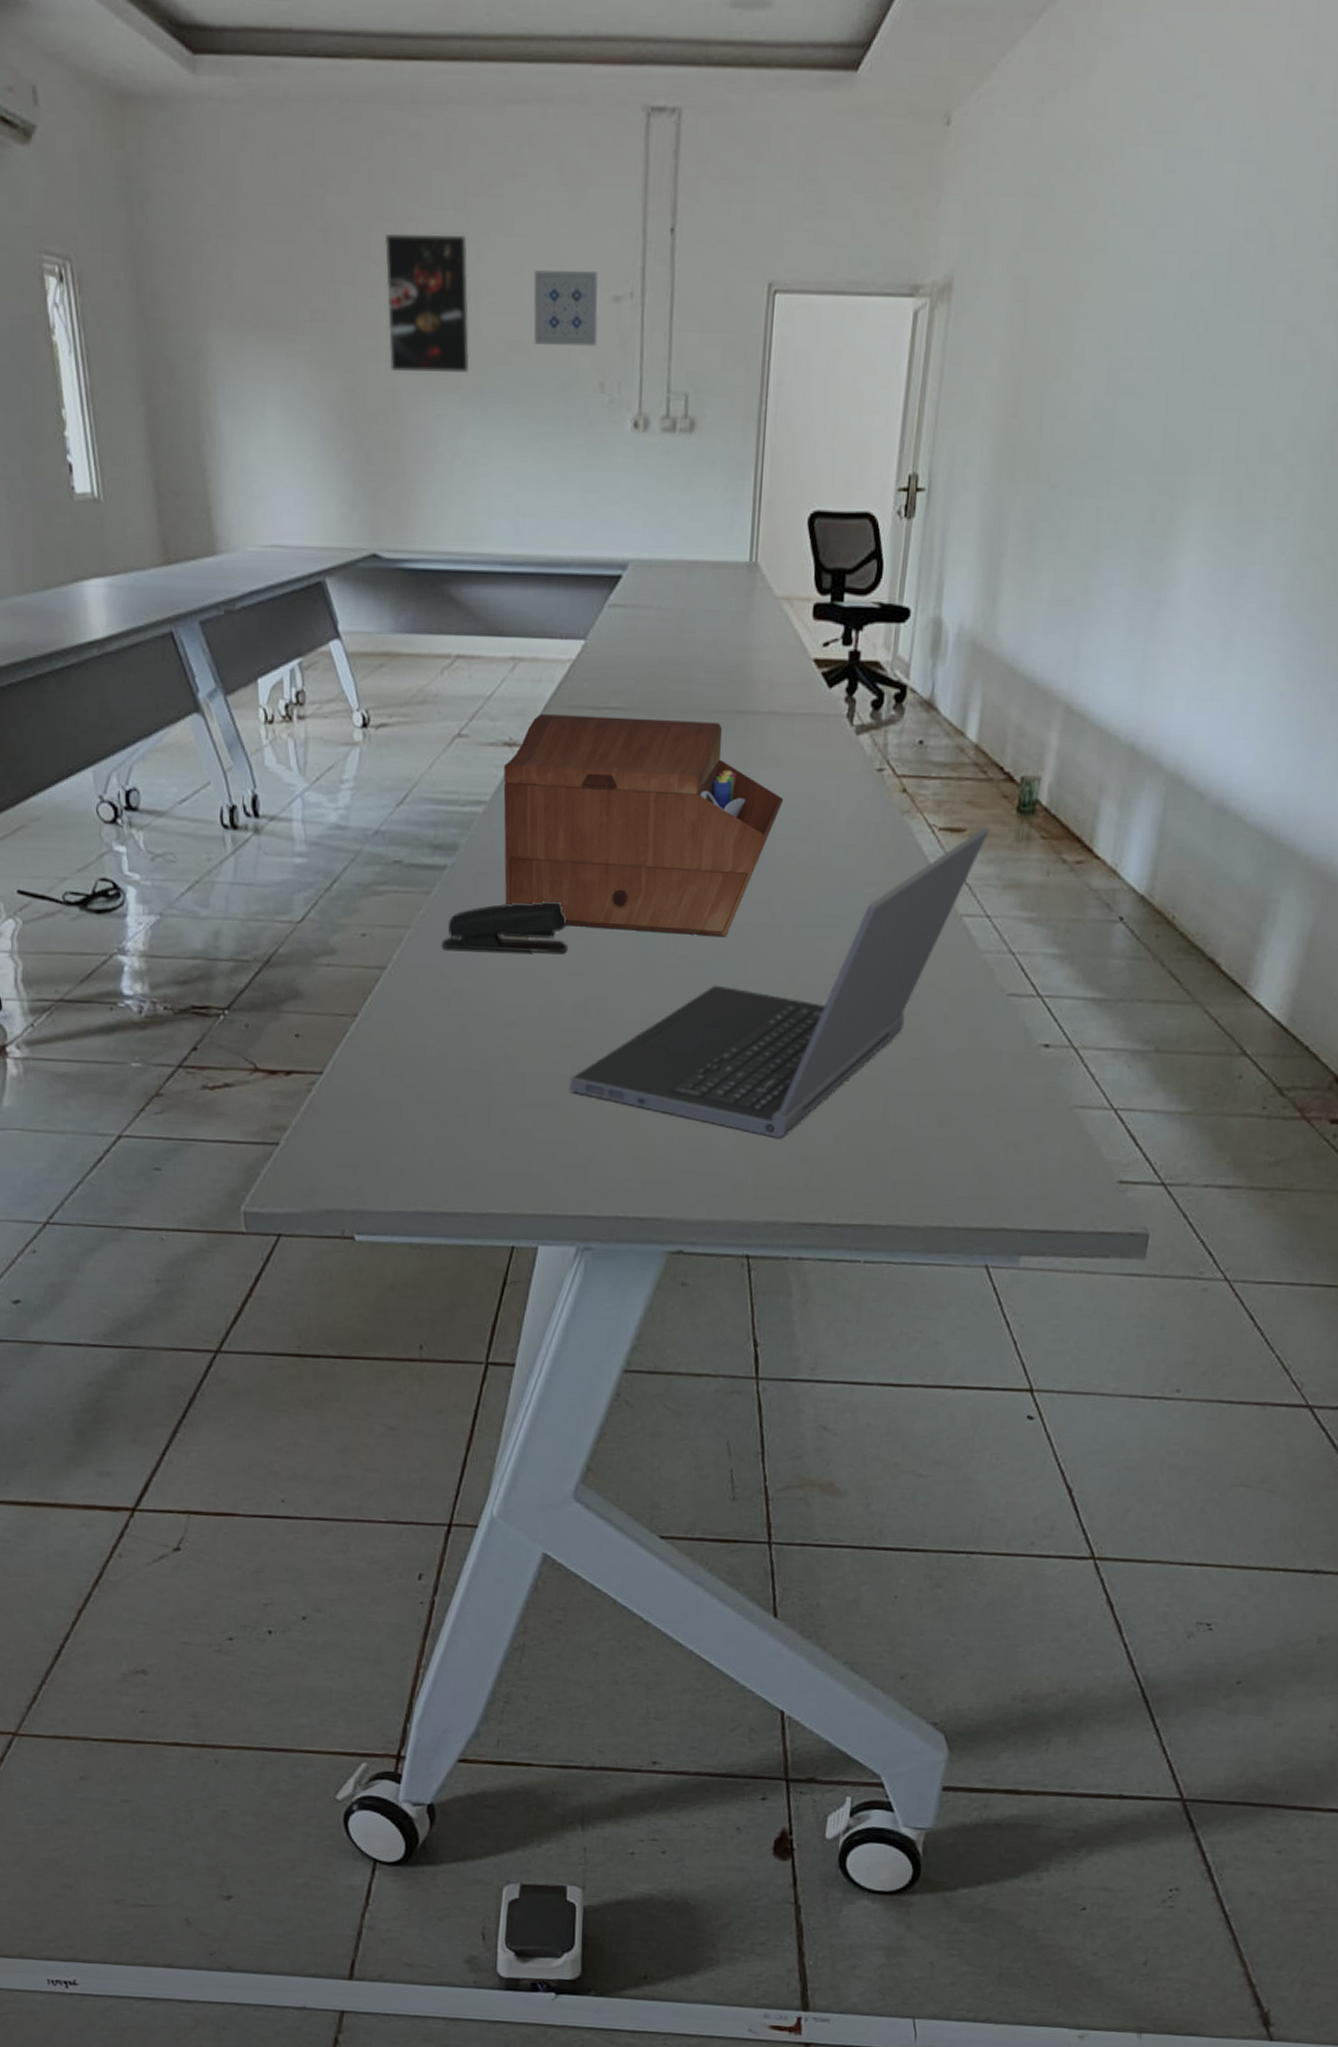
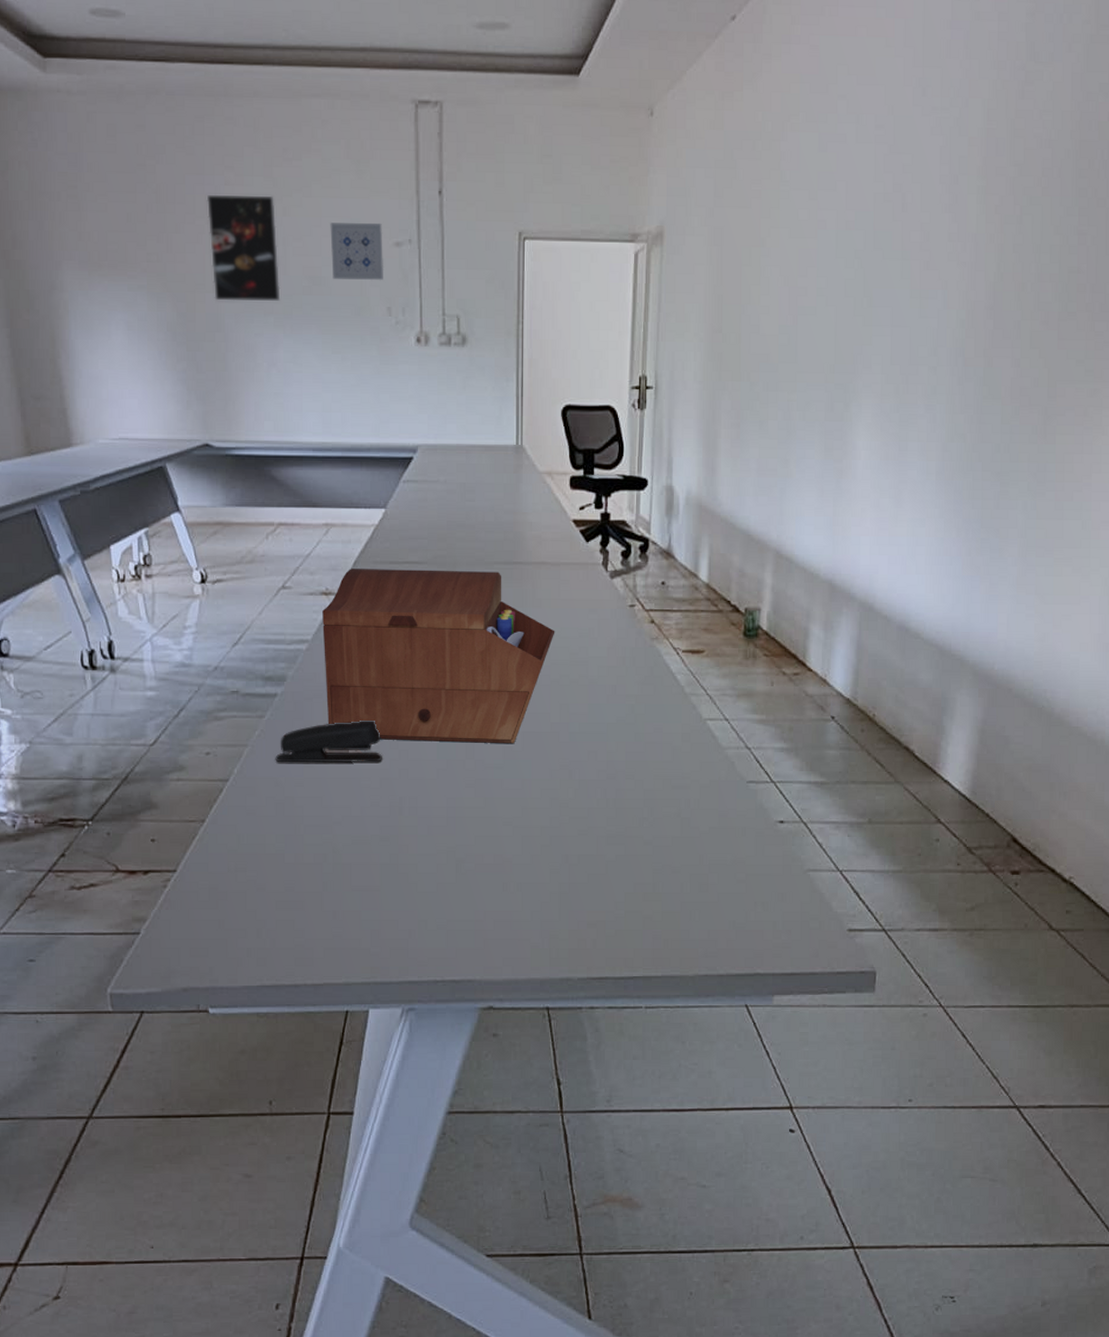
laptop computer: present [571,826,990,1138] -> none [391,648,723,907]

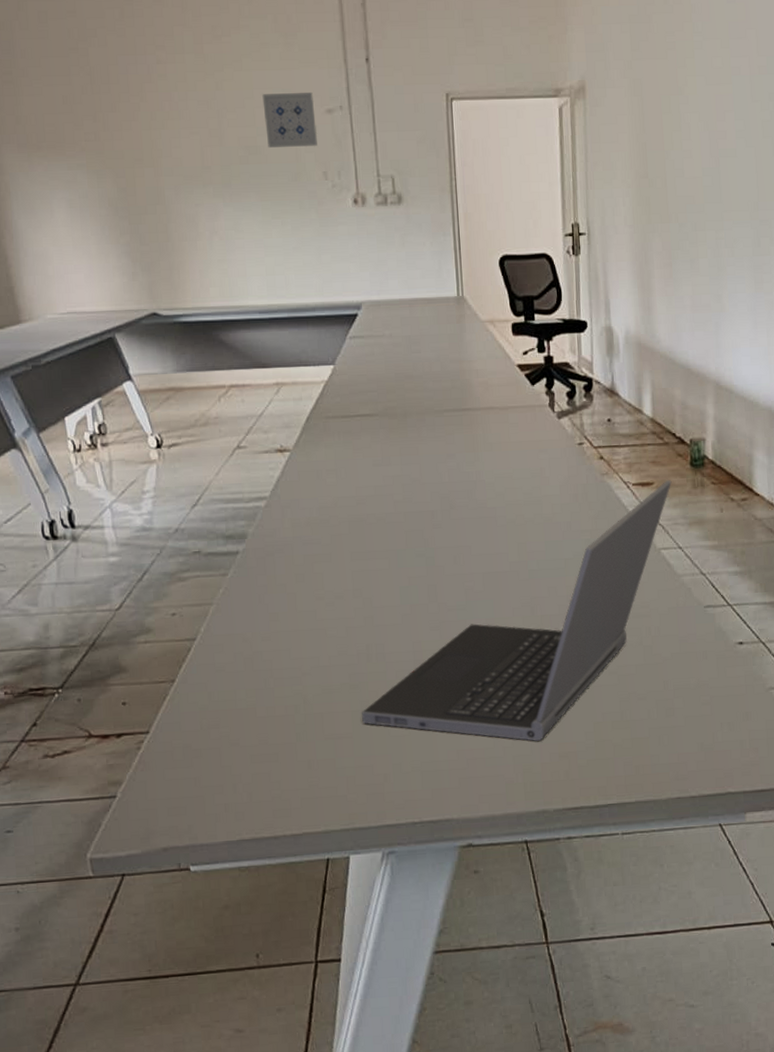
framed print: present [206,195,281,302] -> none [140,71,219,175]
stapler: present [275,719,382,763] -> none [240,570,347,619]
sewing box: present [322,569,555,744] -> none [278,419,508,590]
laptop computer: none [391,648,723,907] -> present [362,479,672,741]

